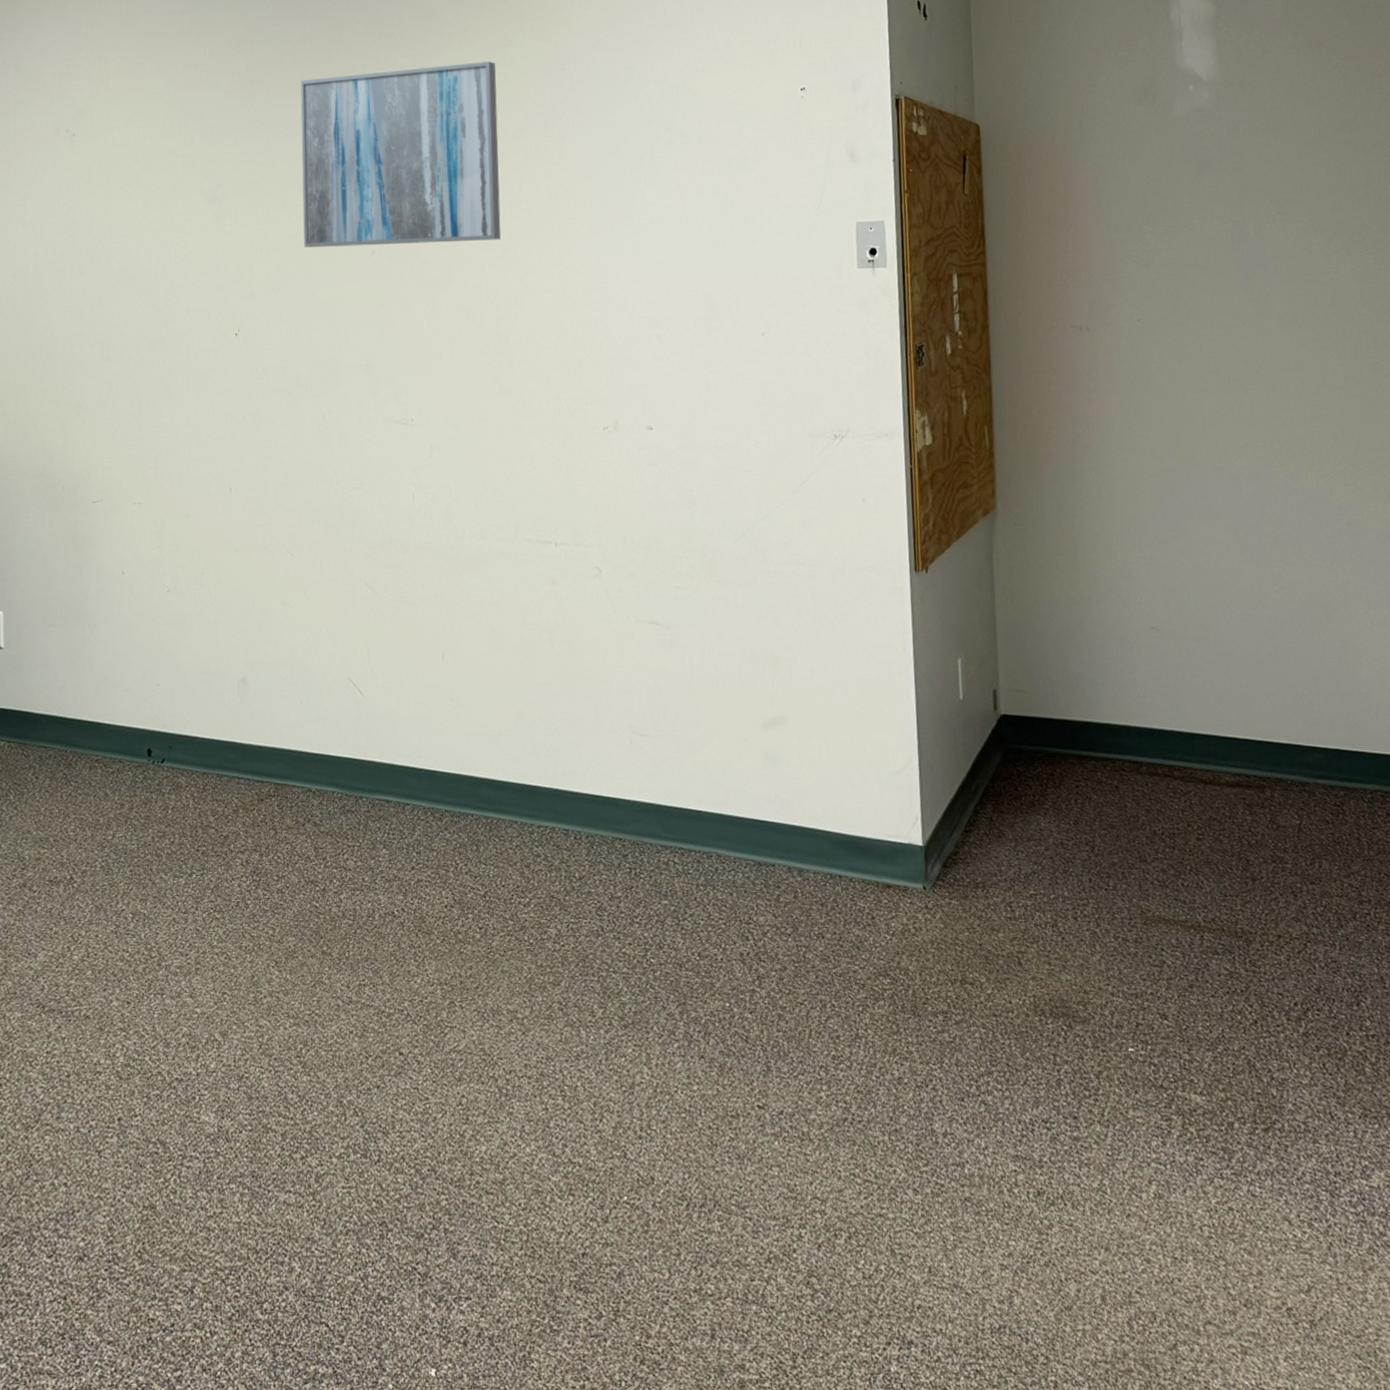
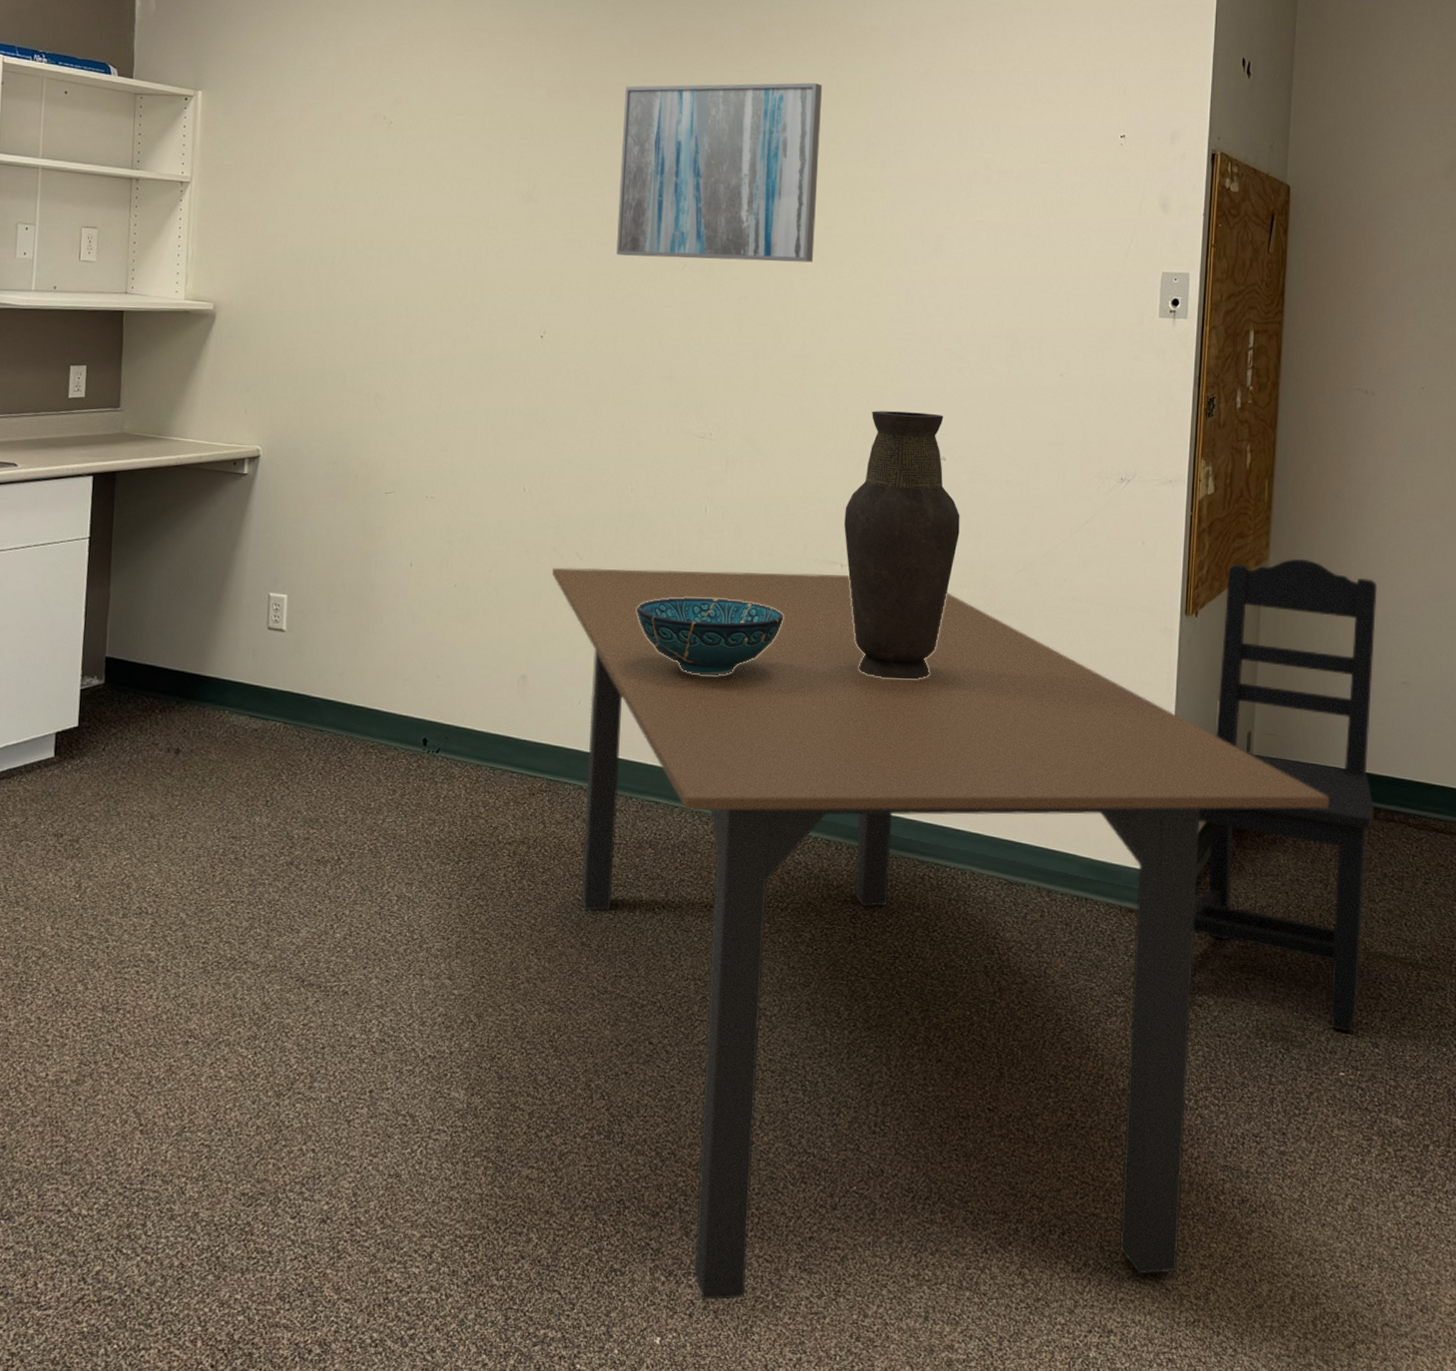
dining table: none [264,554,1087,1327] -> present [552,567,1330,1301]
decorative bowl: none [351,587,501,666] -> present [636,597,783,675]
vase: none [554,382,674,658] -> present [844,411,960,680]
chair: none [950,505,1141,1004] -> present [1192,558,1377,1032]

